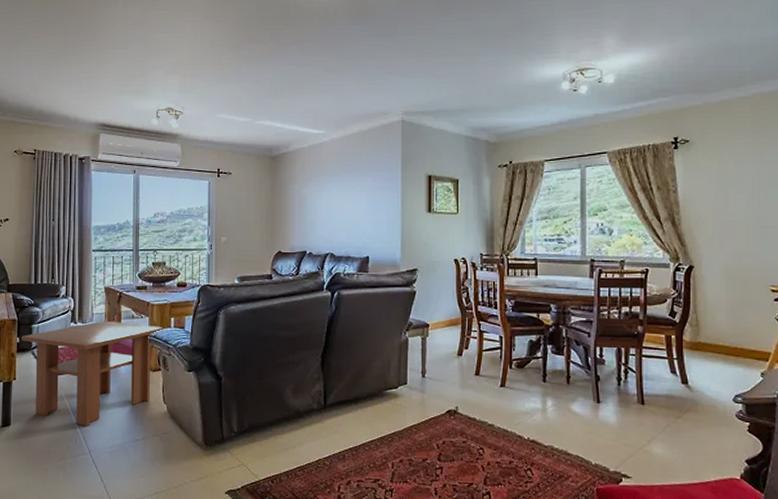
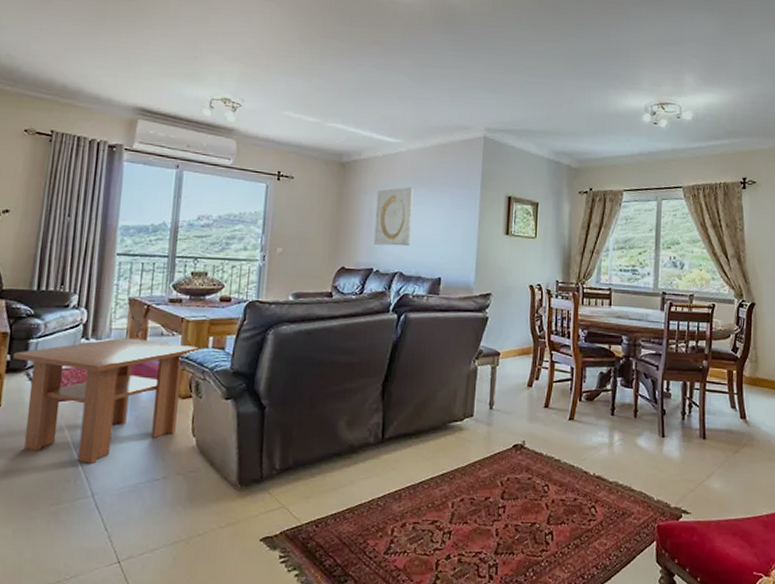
wall art: none [305,174,338,229] -> present [373,187,414,246]

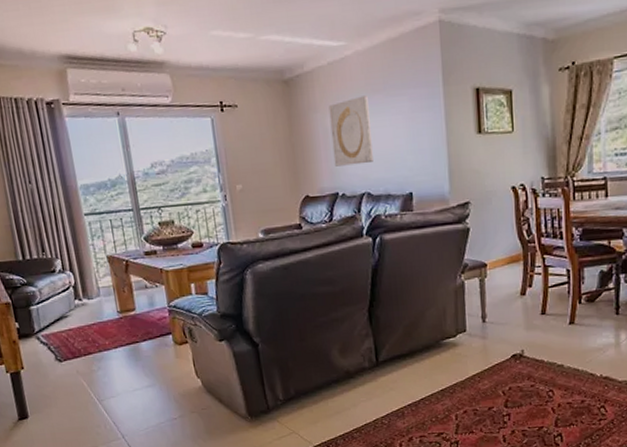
coffee table: present [13,337,199,464] -> none [20,294,184,410]

